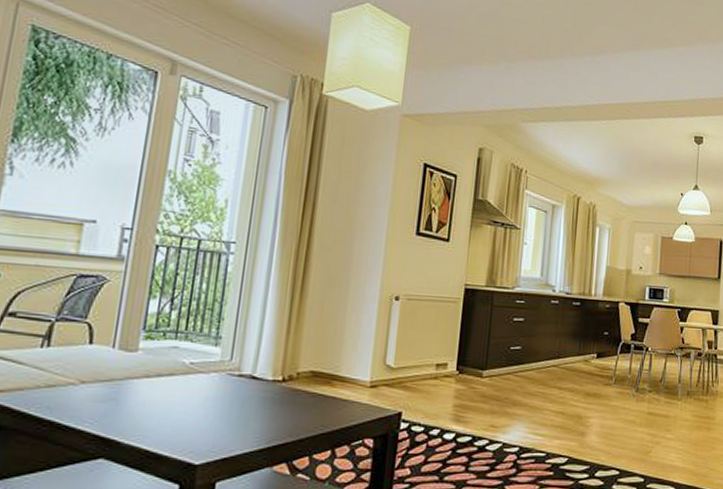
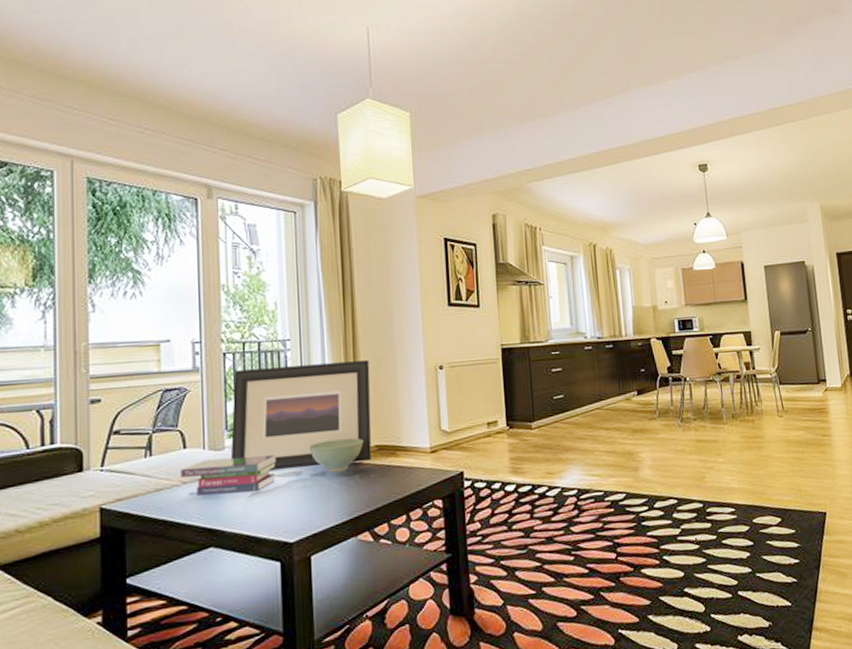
books: none [80,360,197,404] -> present [180,455,276,497]
picture frame: none [143,266,320,387] -> present [230,360,372,471]
bowl: none [235,357,298,394] -> present [309,438,364,473]

